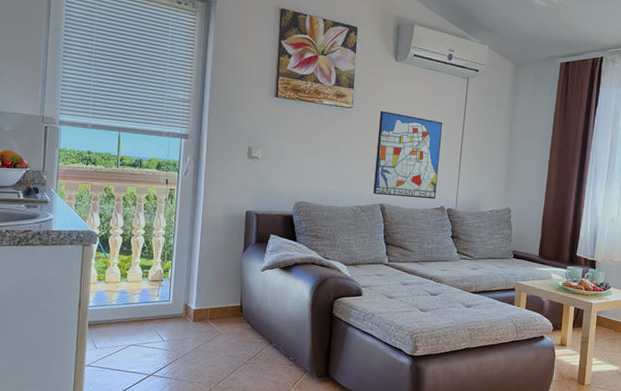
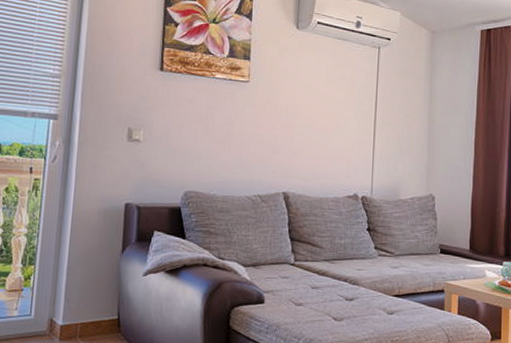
wall art: present [373,110,443,200] -> none [275,84,353,186]

